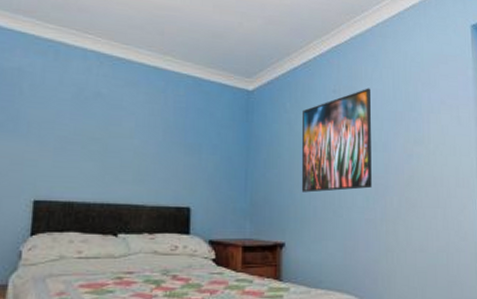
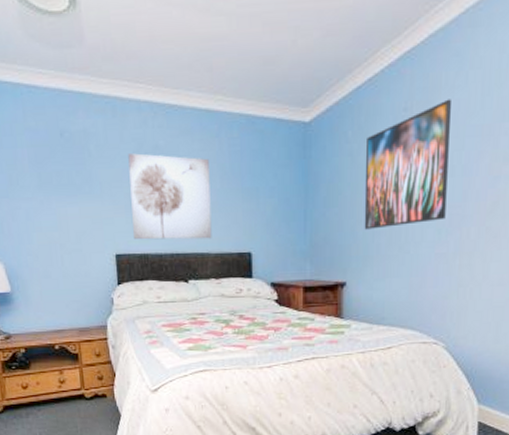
wall art: none [59,97,153,191] -> present [128,153,212,240]

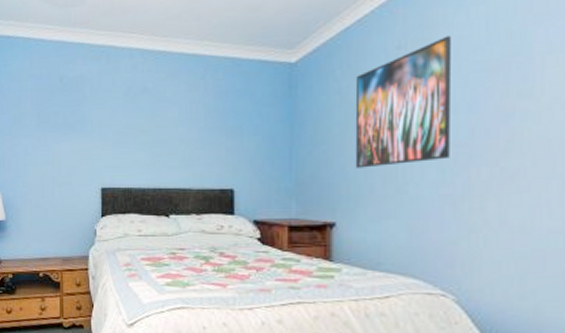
wall art: present [128,153,212,240] -> none [118,95,194,175]

